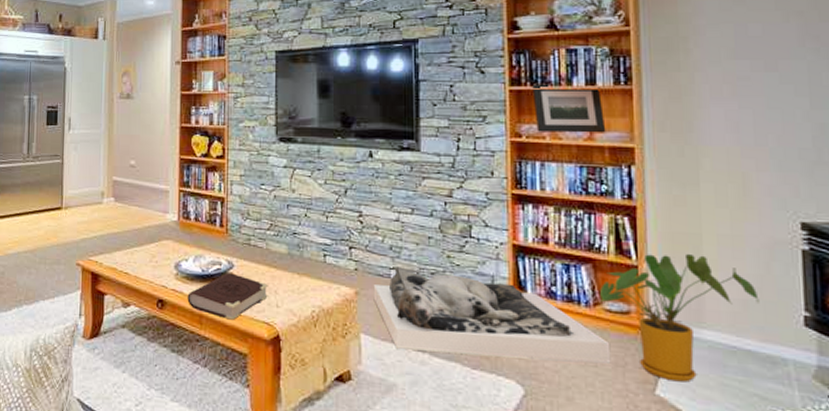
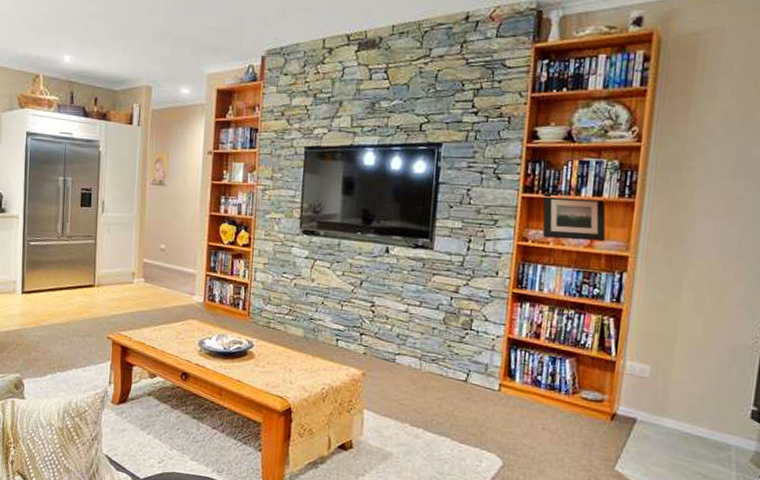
book: present [187,273,268,320] -> none [209,351,284,393]
dog bed: present [373,267,611,364] -> none [378,353,582,443]
house plant: present [600,254,759,382] -> none [579,351,716,461]

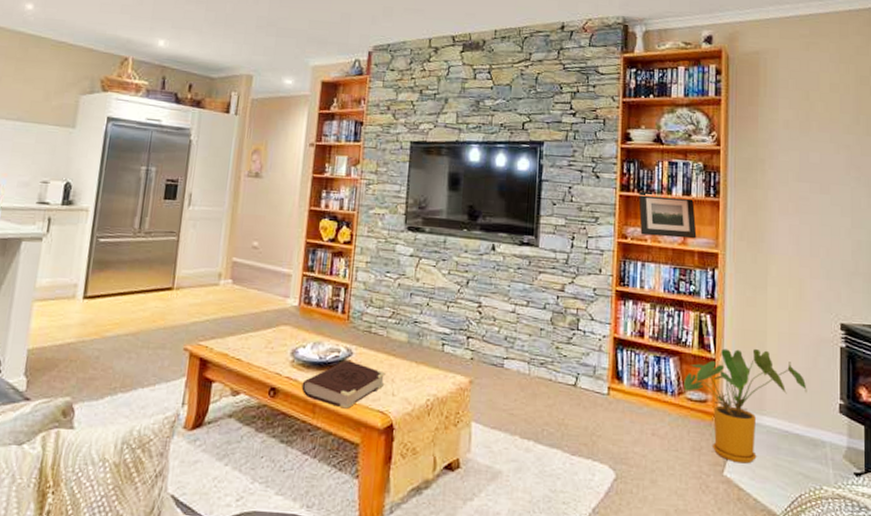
book: none [209,351,284,393] -> present [301,360,386,409]
house plant: none [579,351,716,461] -> present [684,348,807,464]

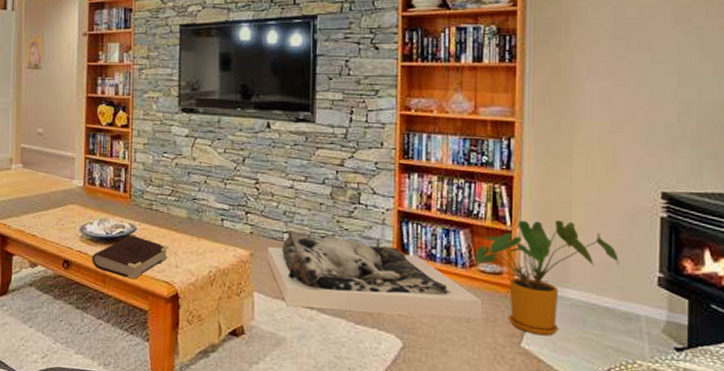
dog bed: none [486,357,690,448] -> present [267,231,483,319]
picture frame: present [638,191,697,239] -> none [423,60,490,108]

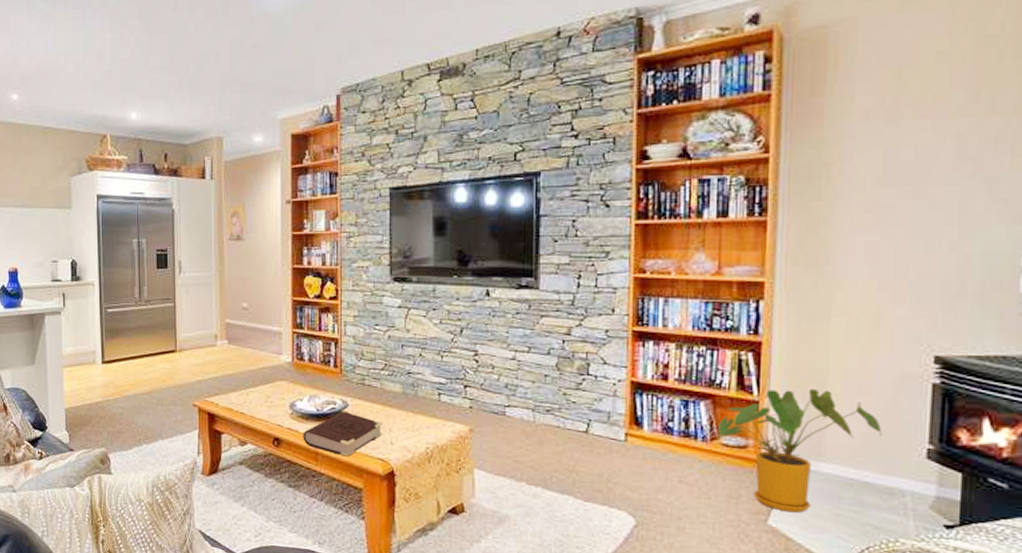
dog bed: present [267,231,483,319] -> none [488,404,725,496]

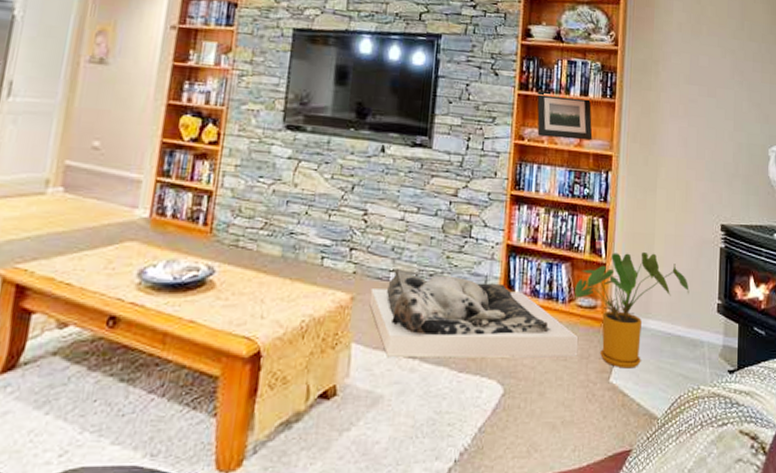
book: present [303,412,383,457] -> none [149,280,254,337]
dog bed: none [488,404,725,496] -> present [369,269,579,358]
picture frame: none [659,217,736,267] -> present [537,90,593,141]

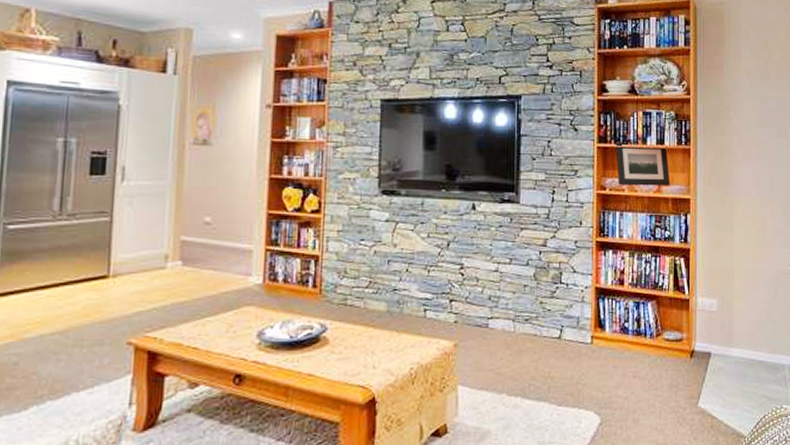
dog bed: present [369,269,579,358] -> none [471,316,668,396]
house plant: present [575,252,689,369] -> none [661,287,769,394]

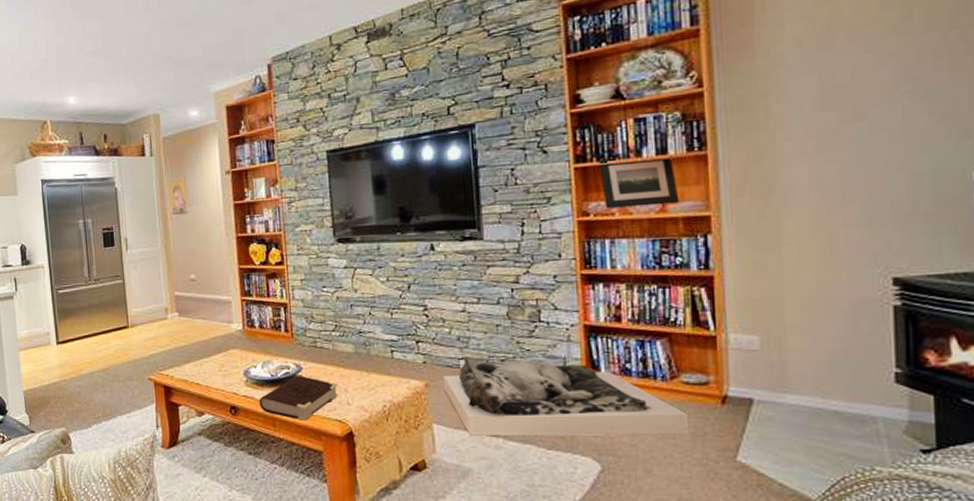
book: none [271,337,365,388] -> present [259,376,338,420]
dog bed: none [471,316,668,396] -> present [443,357,690,436]

